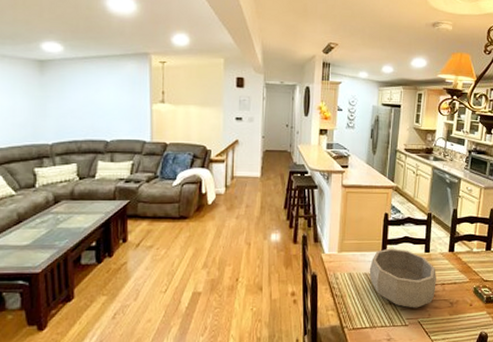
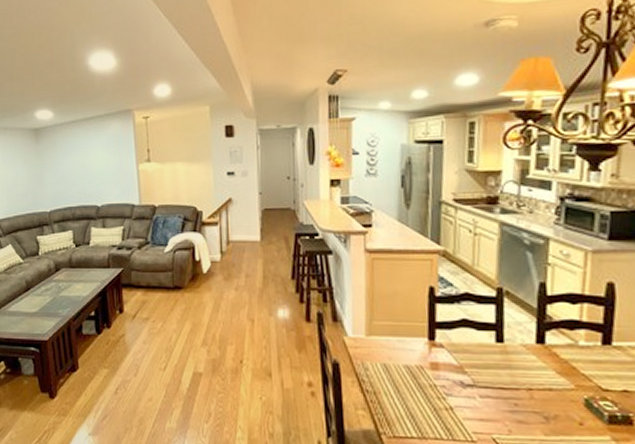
decorative bowl: present [369,248,436,308] -> none [411,333,518,419]

